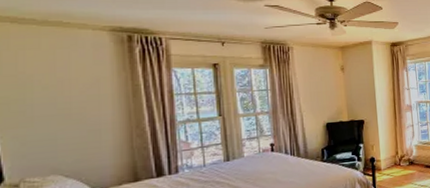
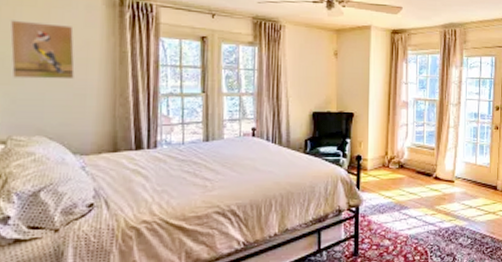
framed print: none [12,63,87,121] -> present [10,20,75,80]

